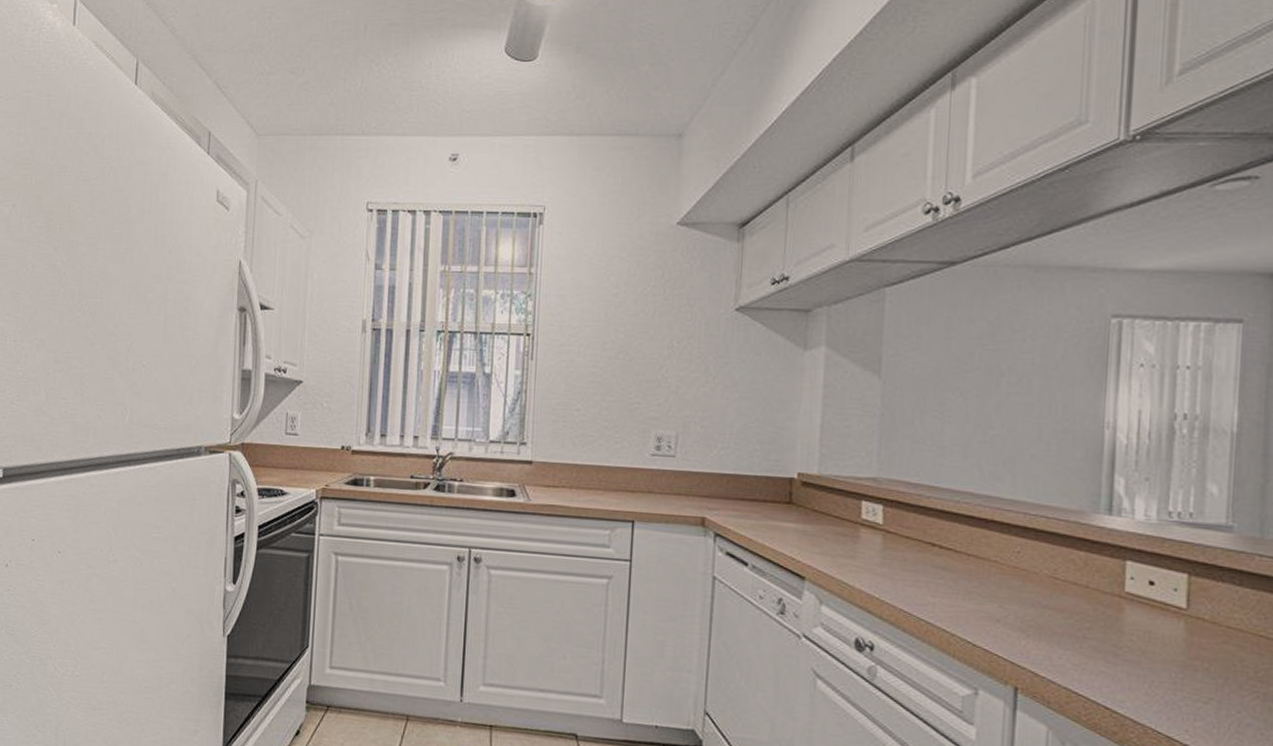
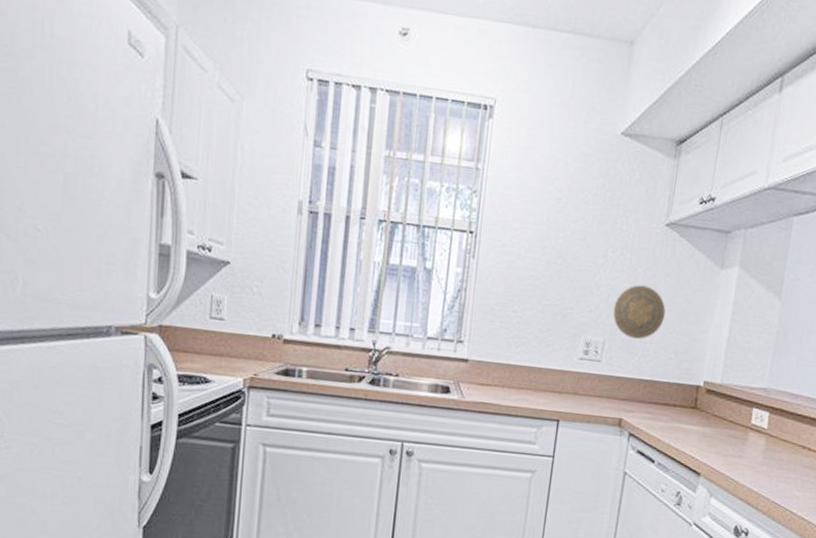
decorative plate: none [684,374,744,431] -> present [612,285,666,339]

